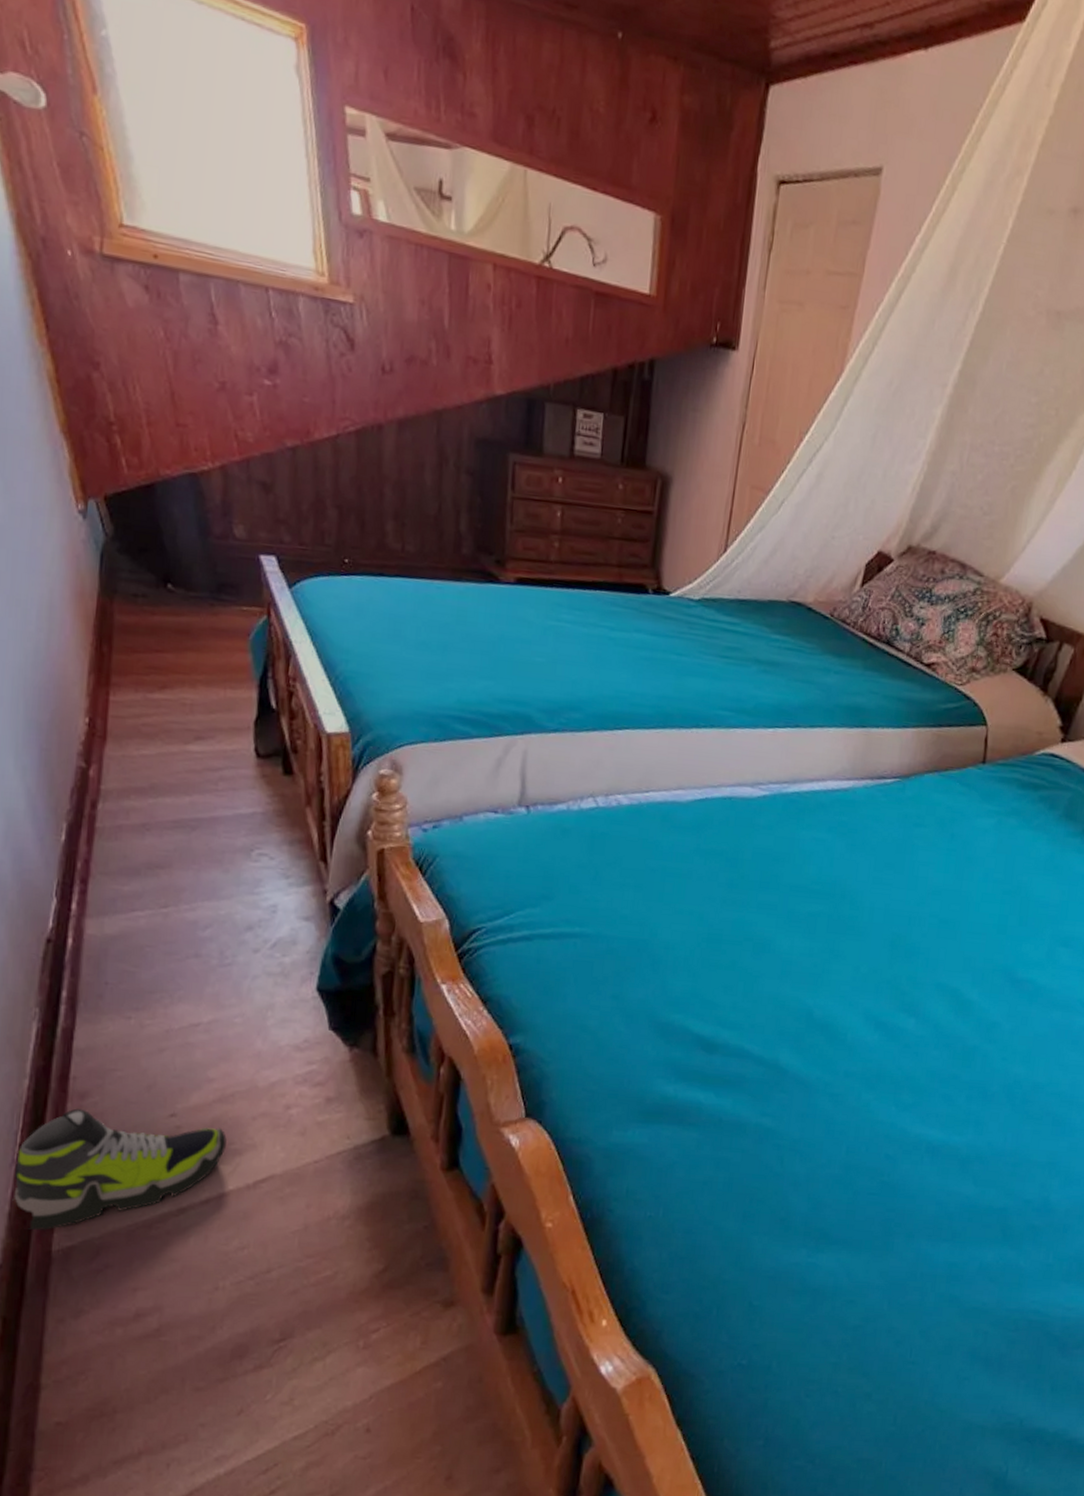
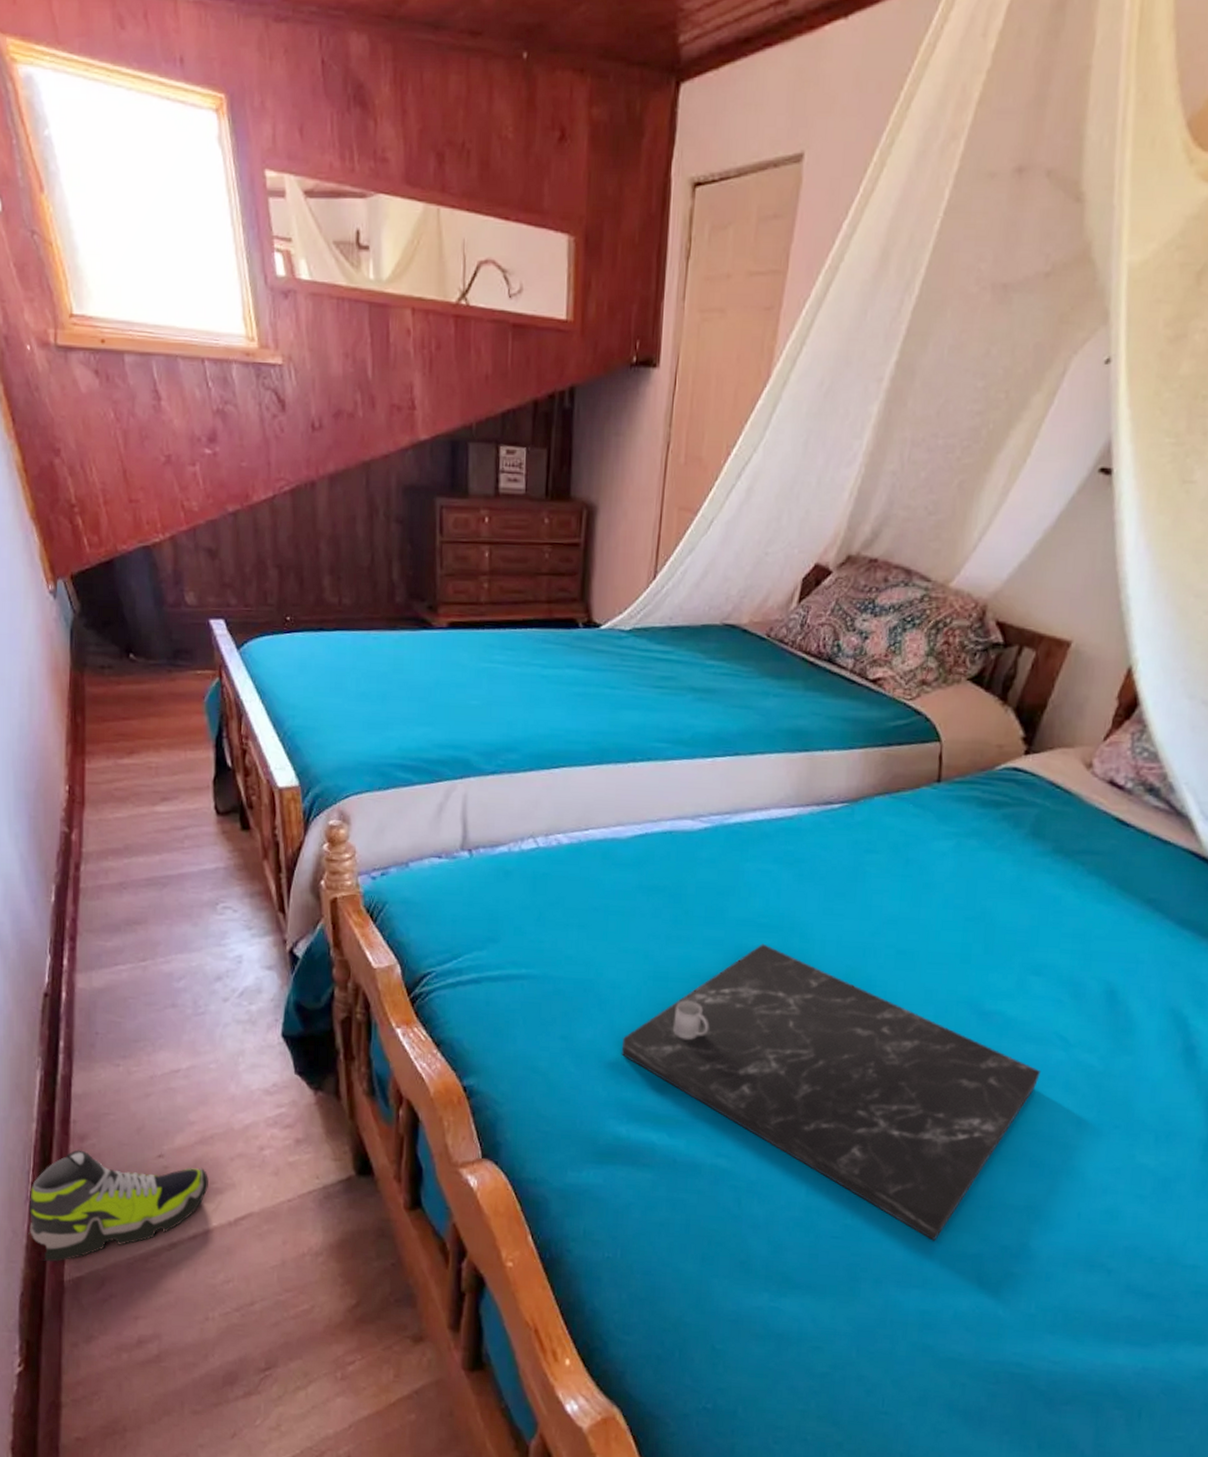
tray: none [672,909,1066,1196] -> present [621,943,1042,1241]

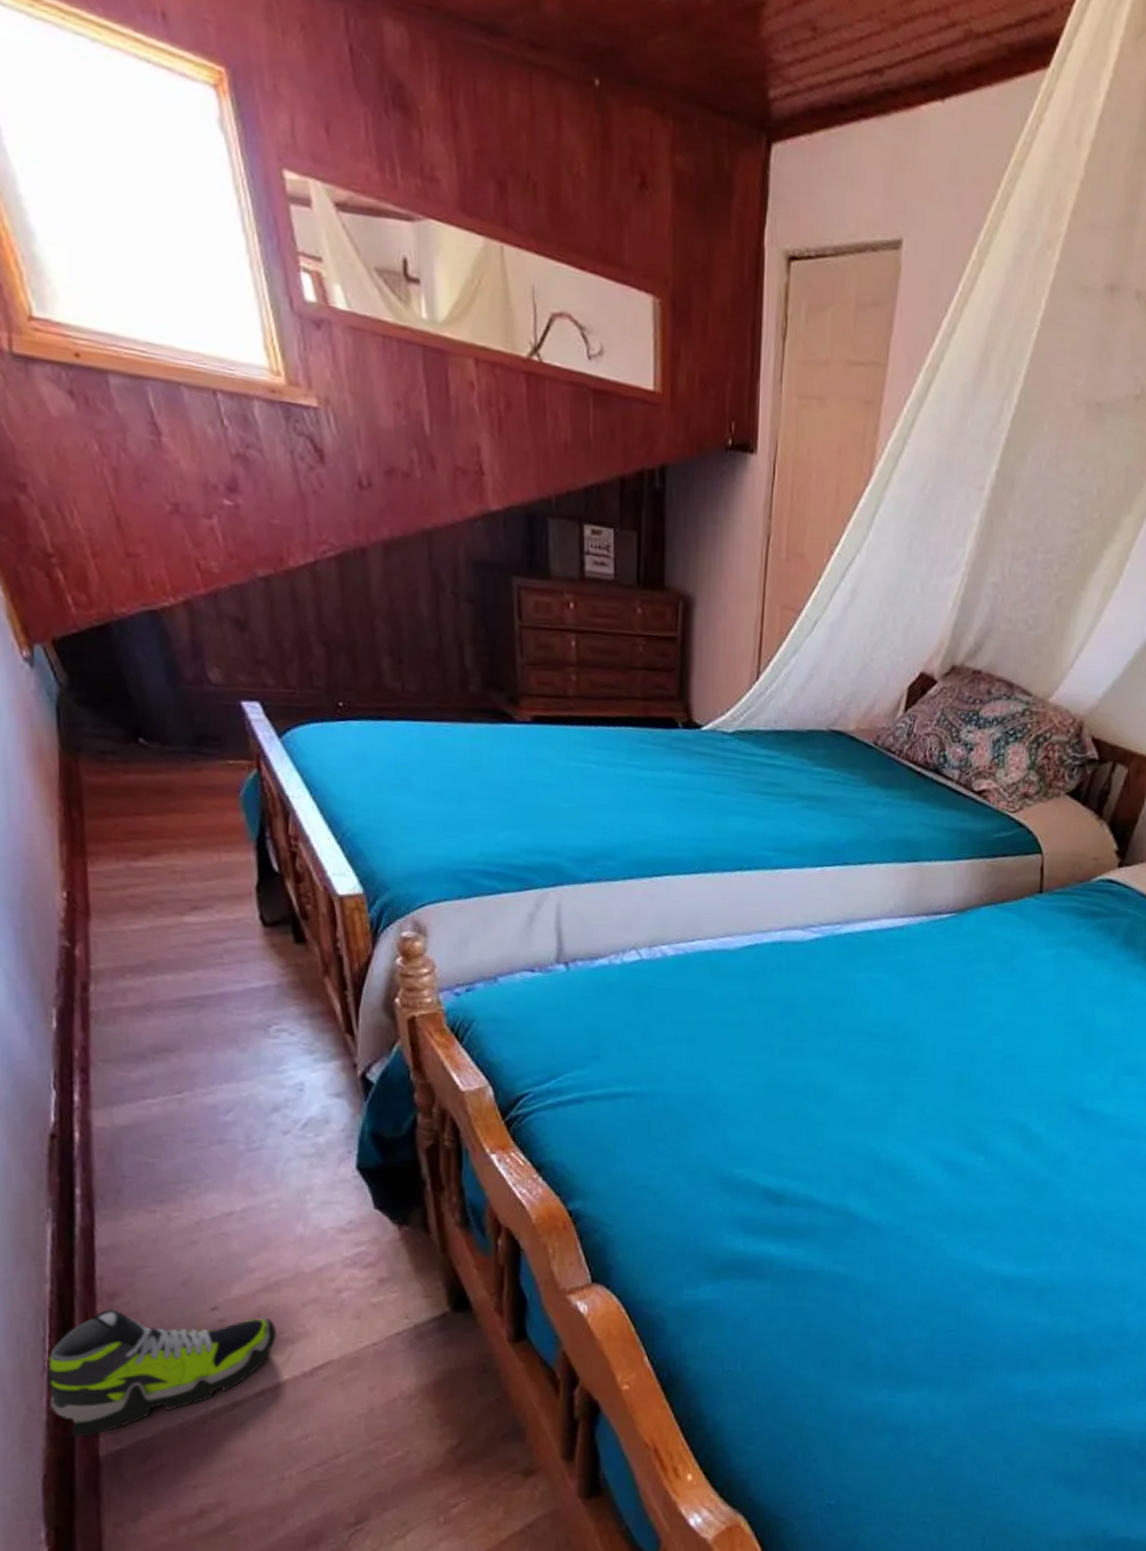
tray: present [621,943,1042,1241] -> none [736,1053,1134,1326]

